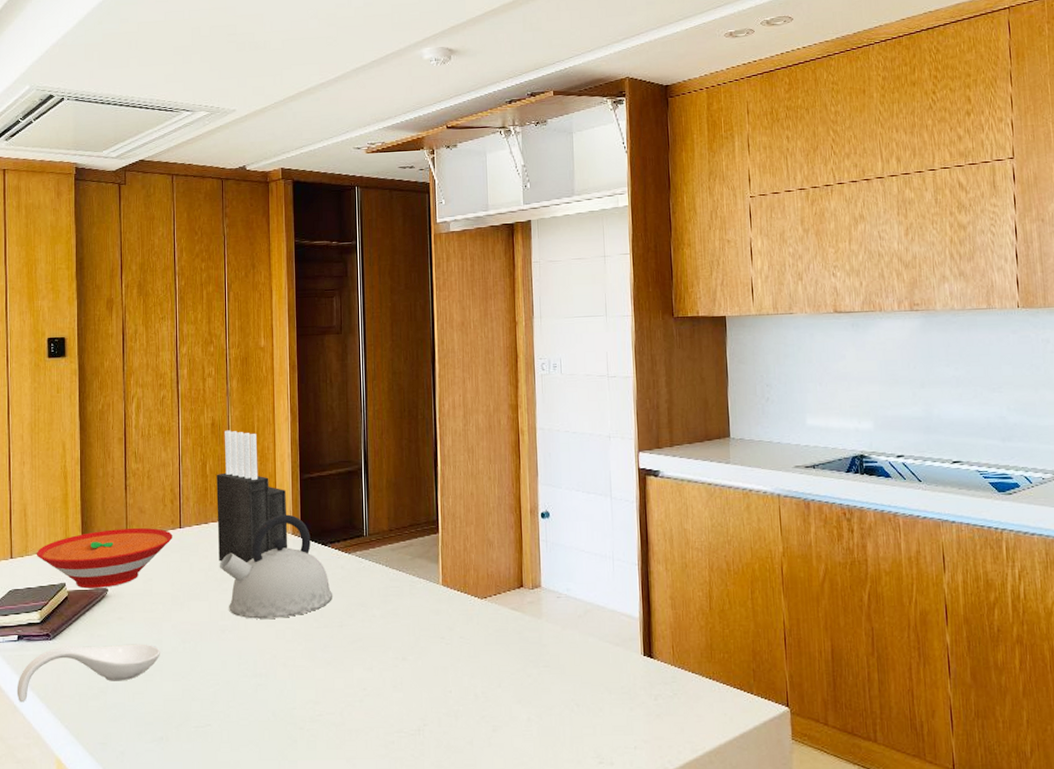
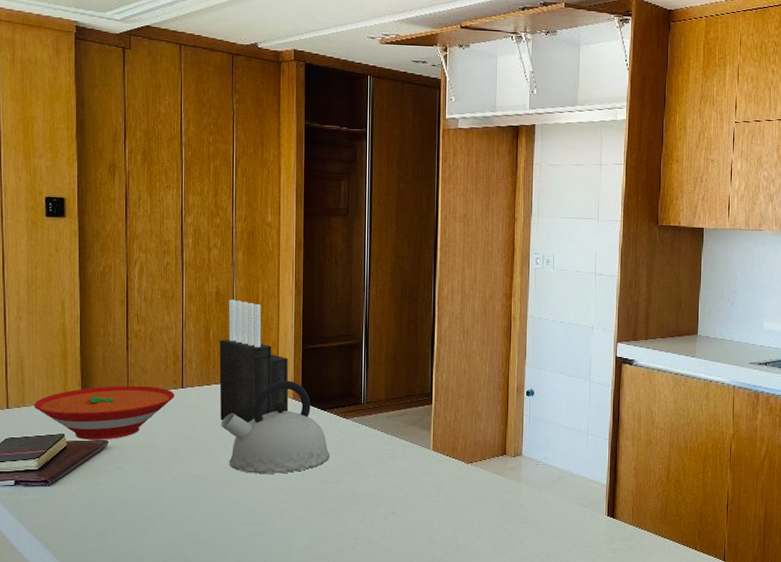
spoon rest: present [16,644,161,703] -> none [13,492,161,542]

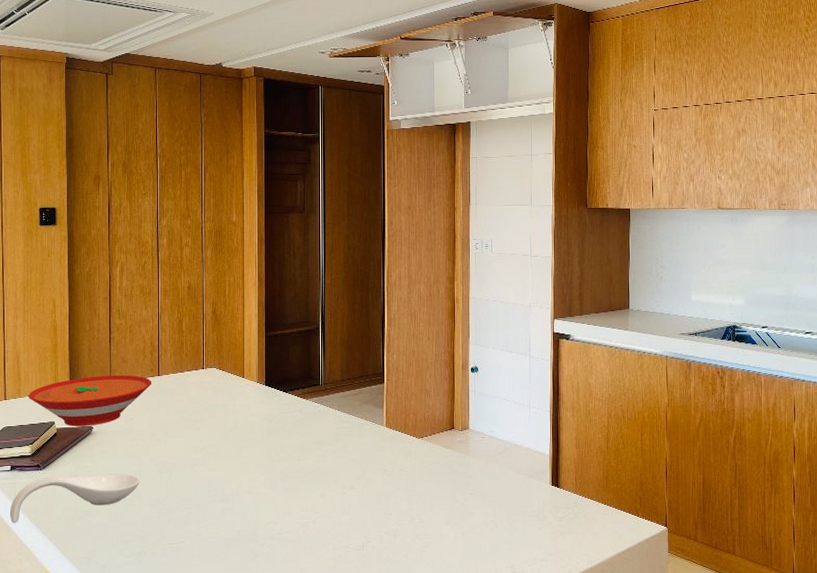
spoon rest: none [13,492,161,542] -> present [9,474,140,524]
knife block: present [219,299,289,423] -> none [191,293,254,407]
kettle: present [220,380,329,474] -> none [192,365,291,453]

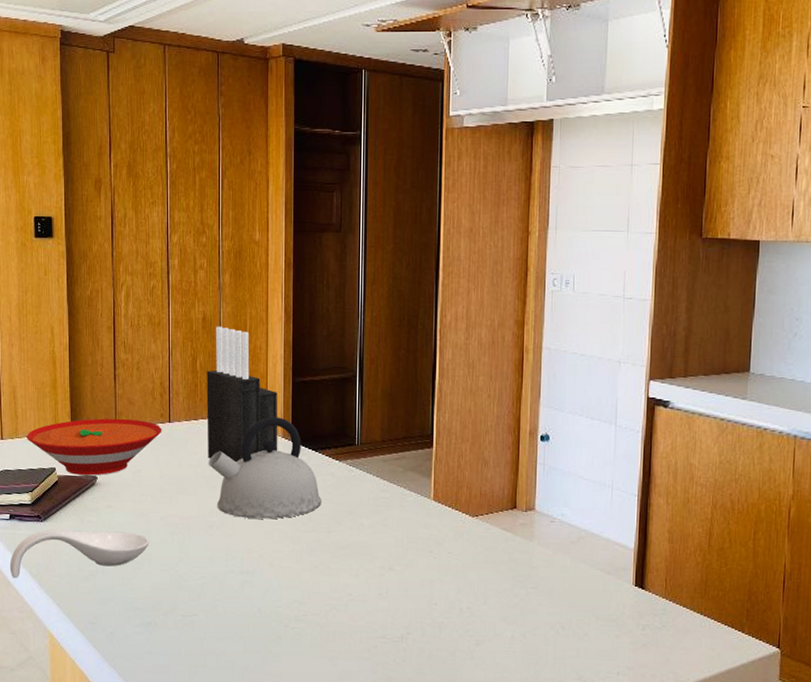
knife block: none [191,293,254,407] -> present [207,326,278,463]
kettle: none [192,365,291,453] -> present [208,416,321,519]

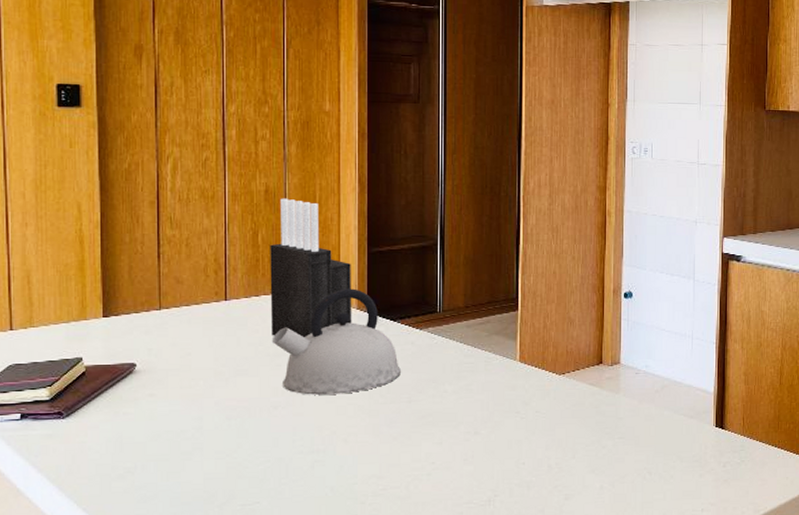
spoon rest: present [9,529,150,579] -> none [20,421,202,486]
bowl: present [26,418,162,476] -> none [43,299,217,363]

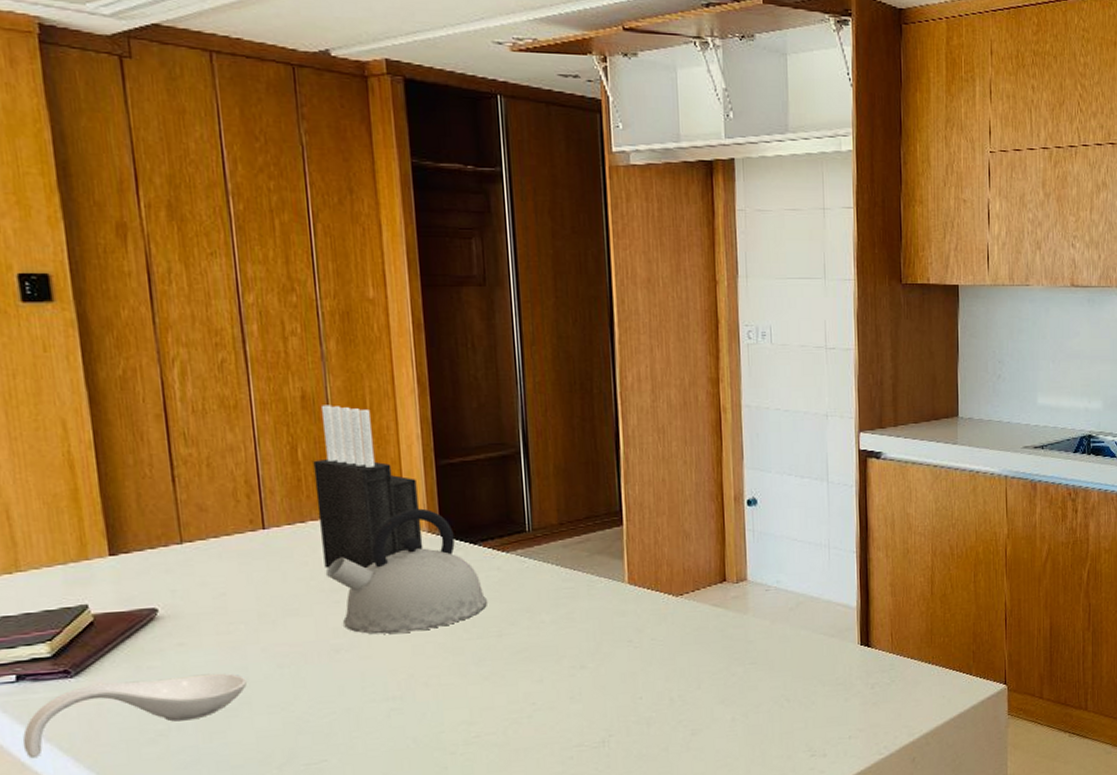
spoon rest: none [20,421,202,486] -> present [22,673,248,759]

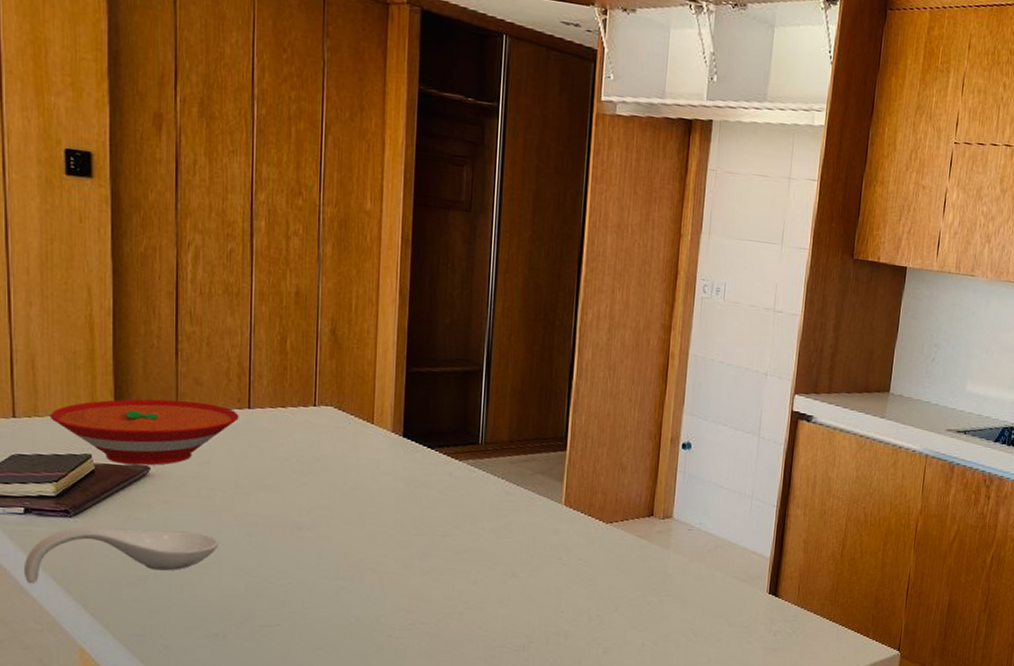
bowl: none [33,530,253,610] -> present [49,399,239,466]
knife block: present [313,405,424,569] -> none [297,303,387,458]
kettle: present [325,508,487,635] -> none [298,408,436,521]

